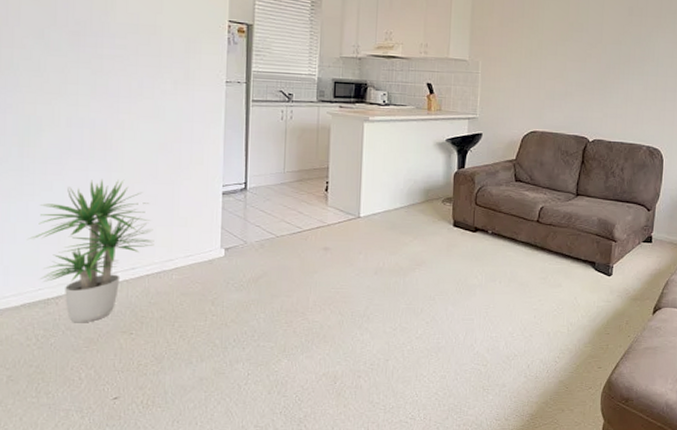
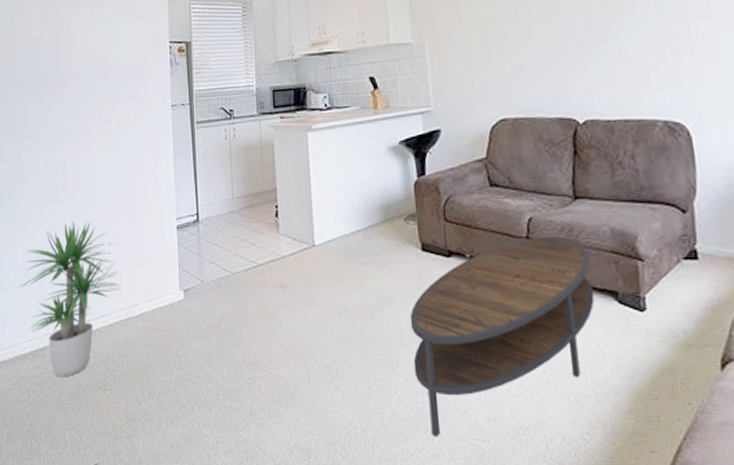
coffee table: none [434,220,580,363] -> present [409,235,595,437]

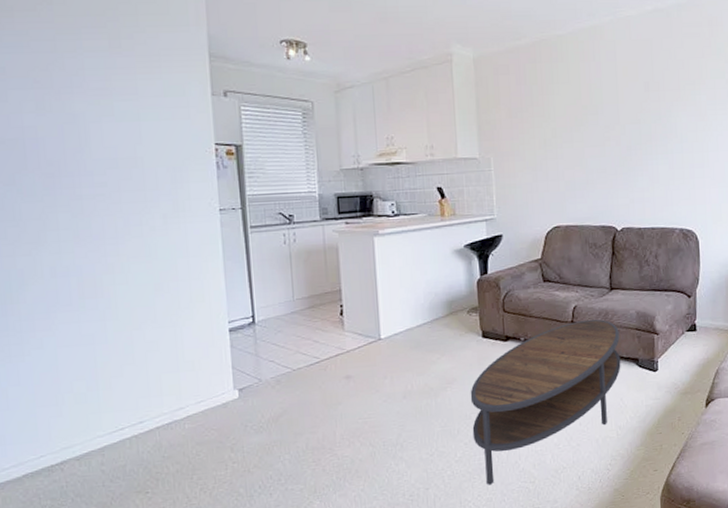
potted plant: present [18,219,120,377] -> none [22,327,161,489]

